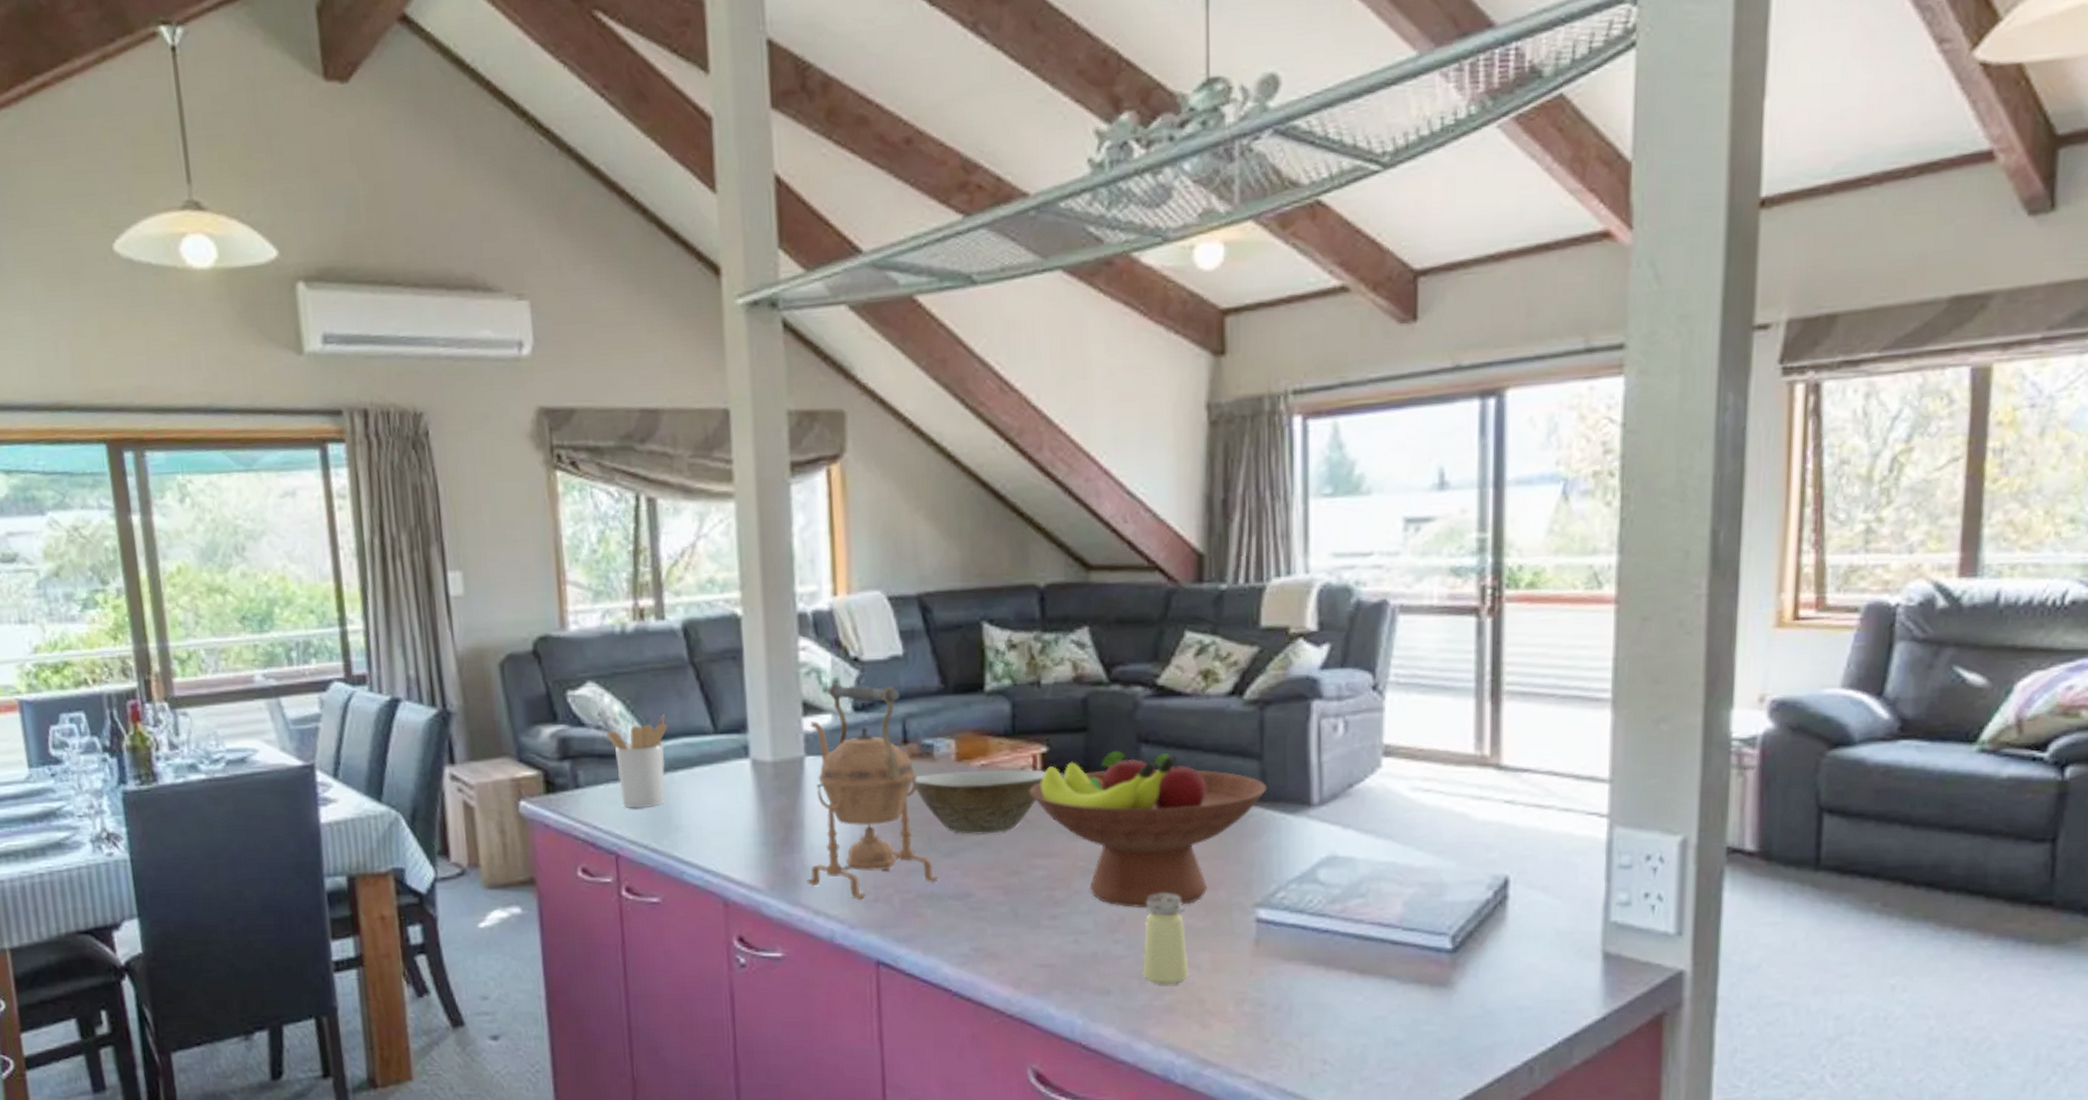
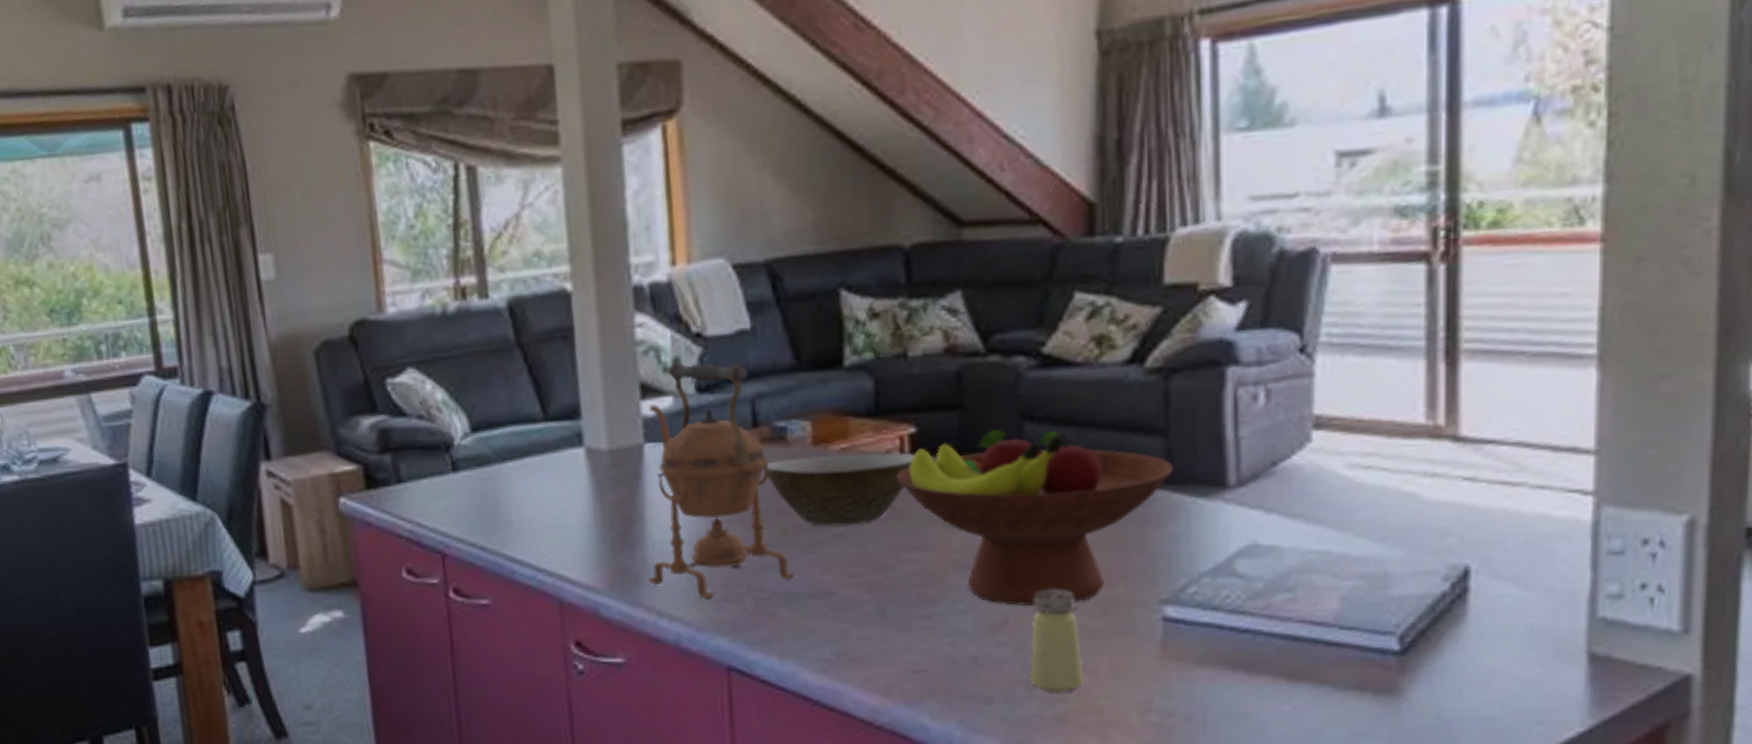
utensil holder: present [605,714,668,809] -> none [428,401,495,505]

